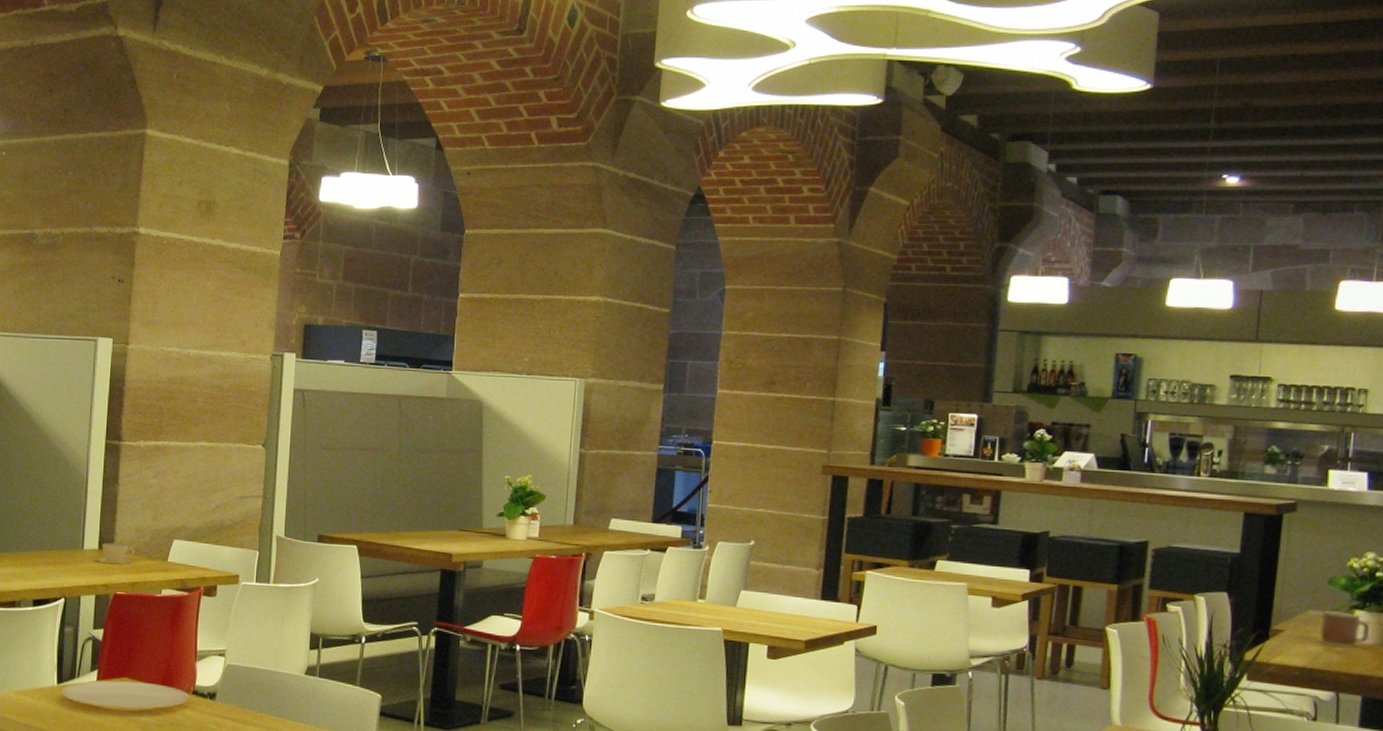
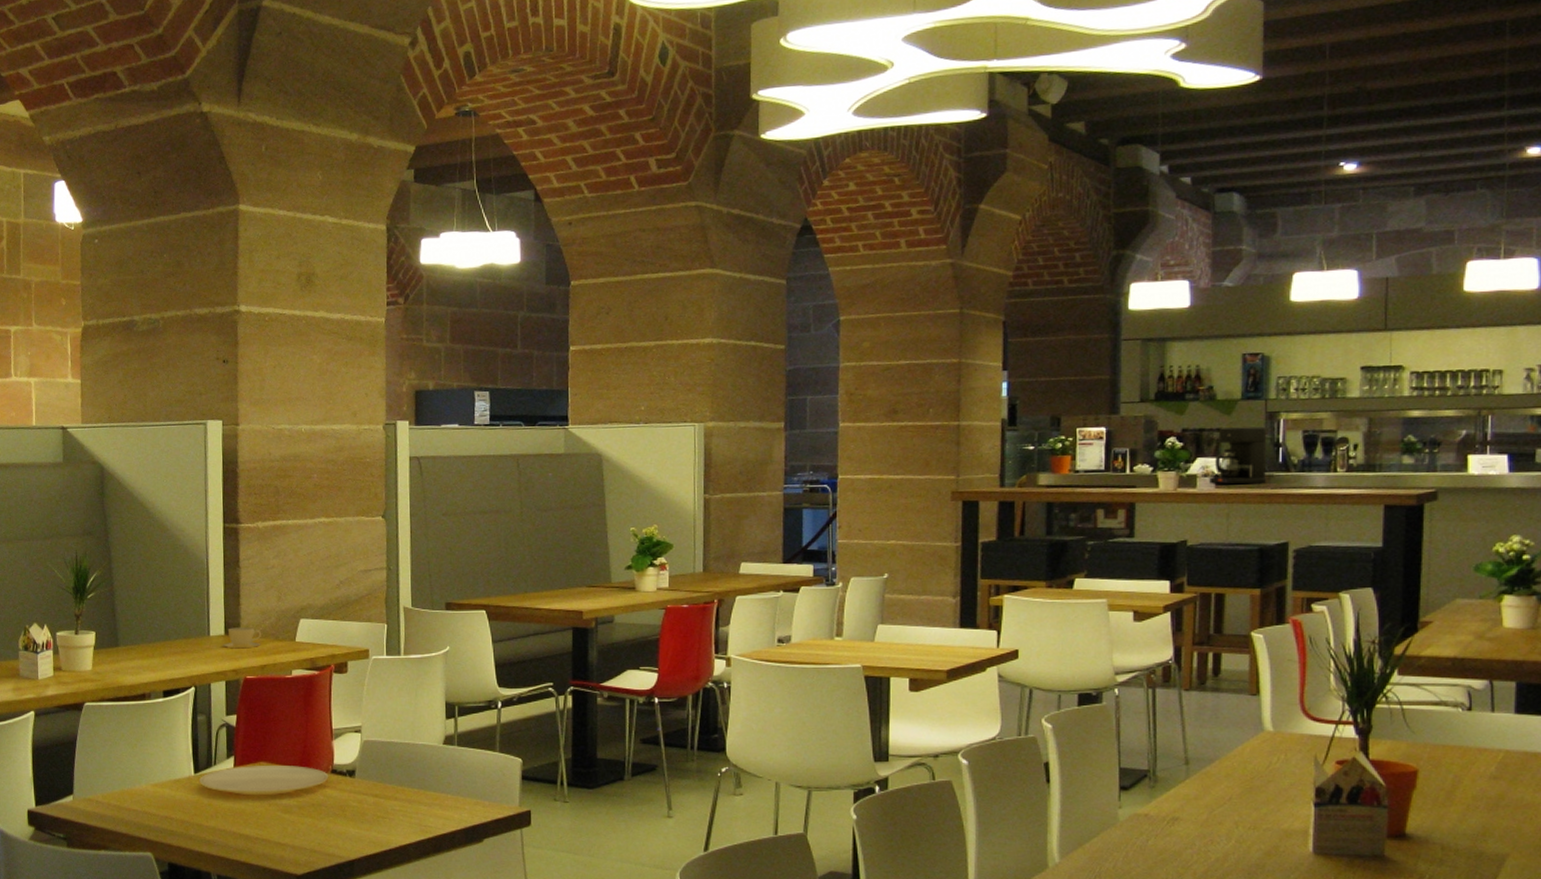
coffee maker: none [1075,424,1135,482] -> present [1209,426,1267,485]
mug: present [1320,610,1369,649] -> none [1470,597,1519,635]

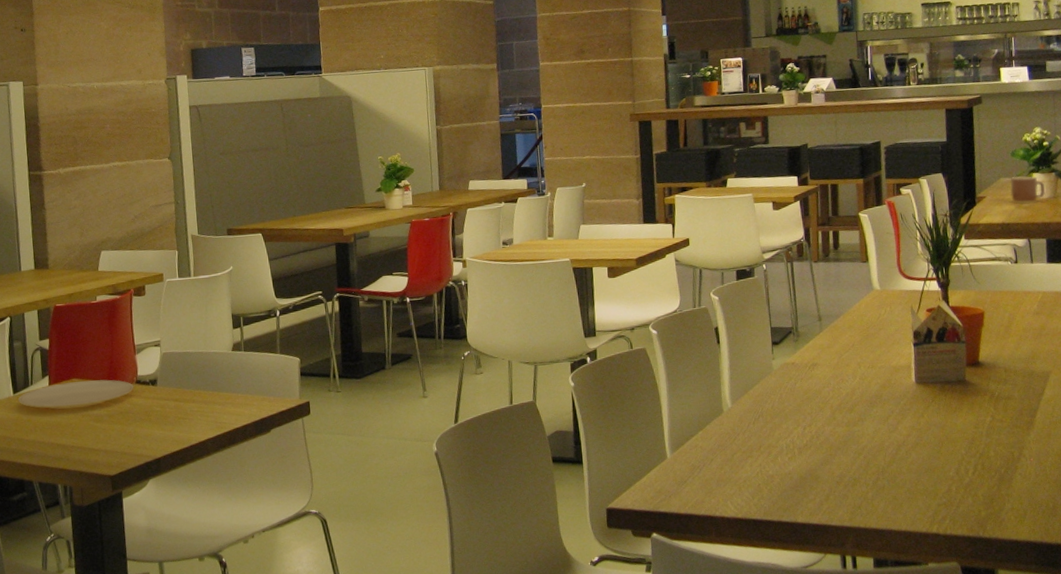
teacup: present [223,627,262,649] -> none [33,261,68,281]
coffee maker: present [1209,426,1267,485] -> none [820,52,861,99]
mug: none [1470,597,1519,635] -> present [1010,176,1045,204]

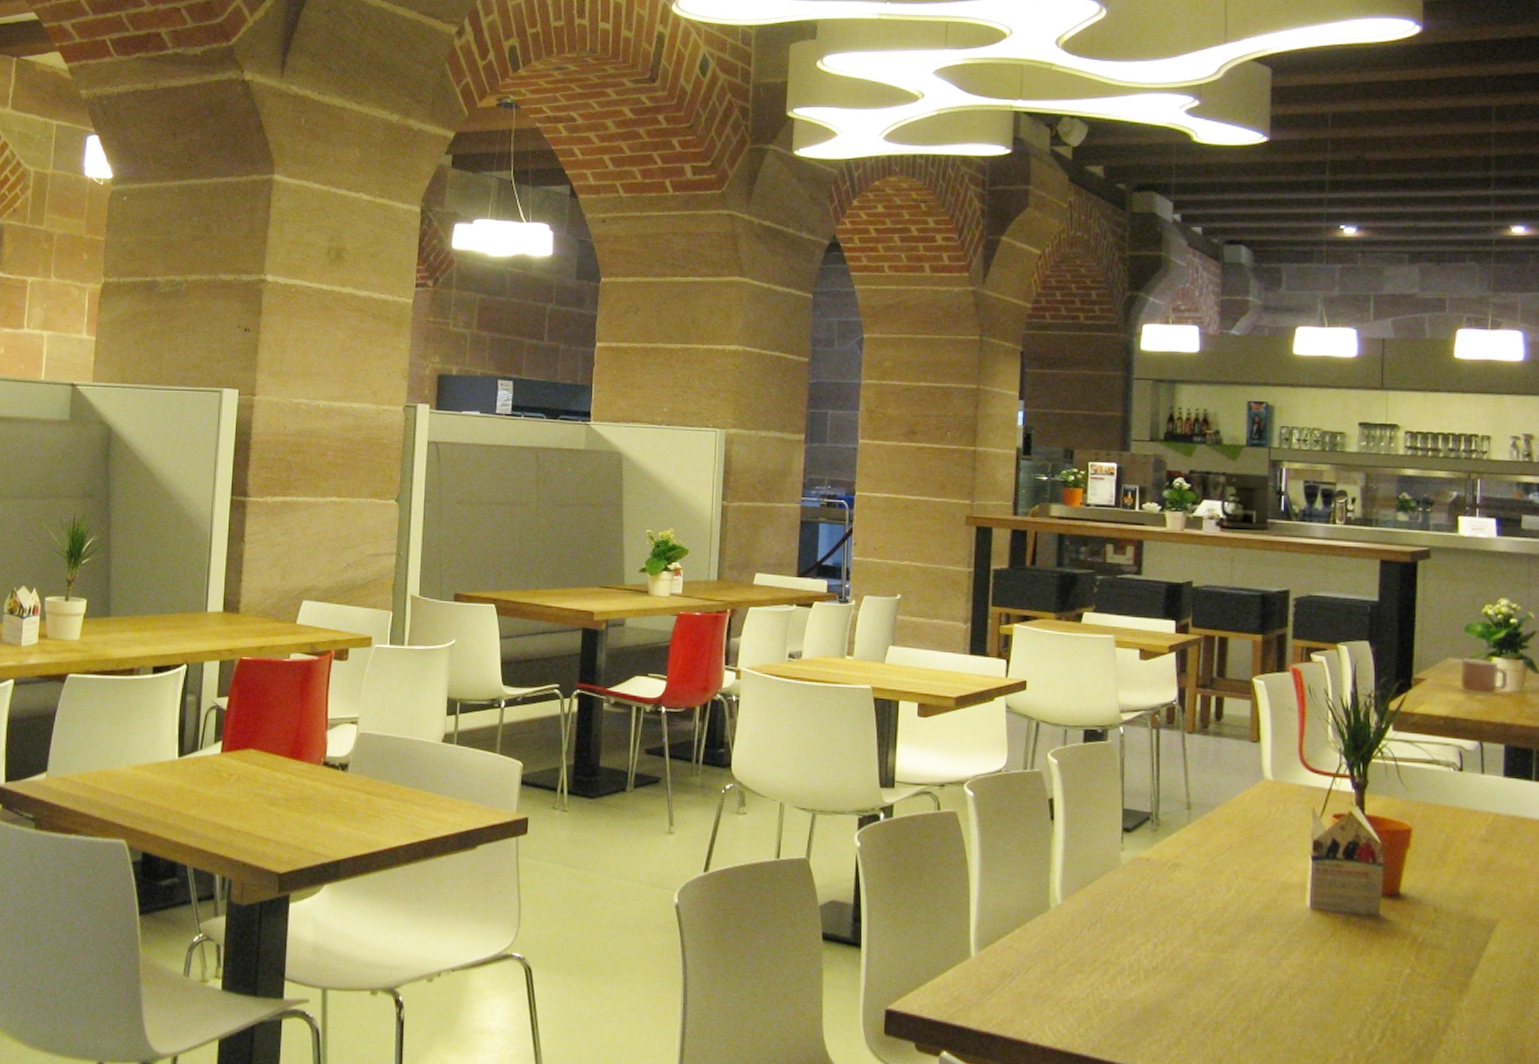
plate: present [18,379,134,409] -> none [183,752,321,785]
coffee maker: none [820,52,861,99] -> present [1215,472,1270,531]

